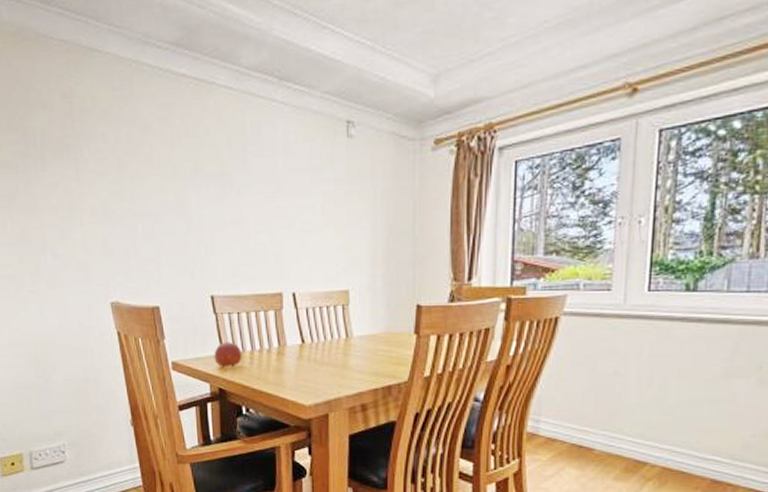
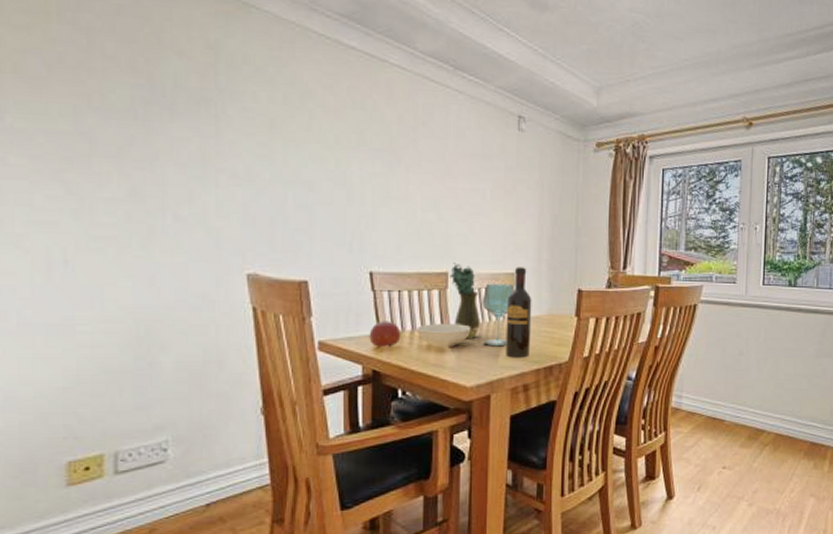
bowl: none [256,344,307,368] -> present [416,324,471,348]
vase: none [284,282,316,358] -> present [450,262,480,338]
wine glass: none [316,302,348,366] -> present [482,283,514,347]
wine bottle: none [341,283,368,377] -> present [505,267,532,358]

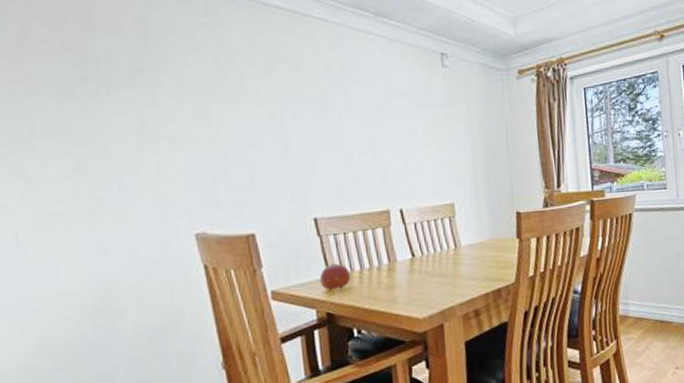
bowl: present [416,324,471,348] -> none [365,258,418,284]
vase: present [450,262,480,338] -> none [392,200,426,272]
wine glass: present [482,283,514,347] -> none [425,214,455,277]
wine bottle: present [505,267,532,358] -> none [449,196,477,286]

